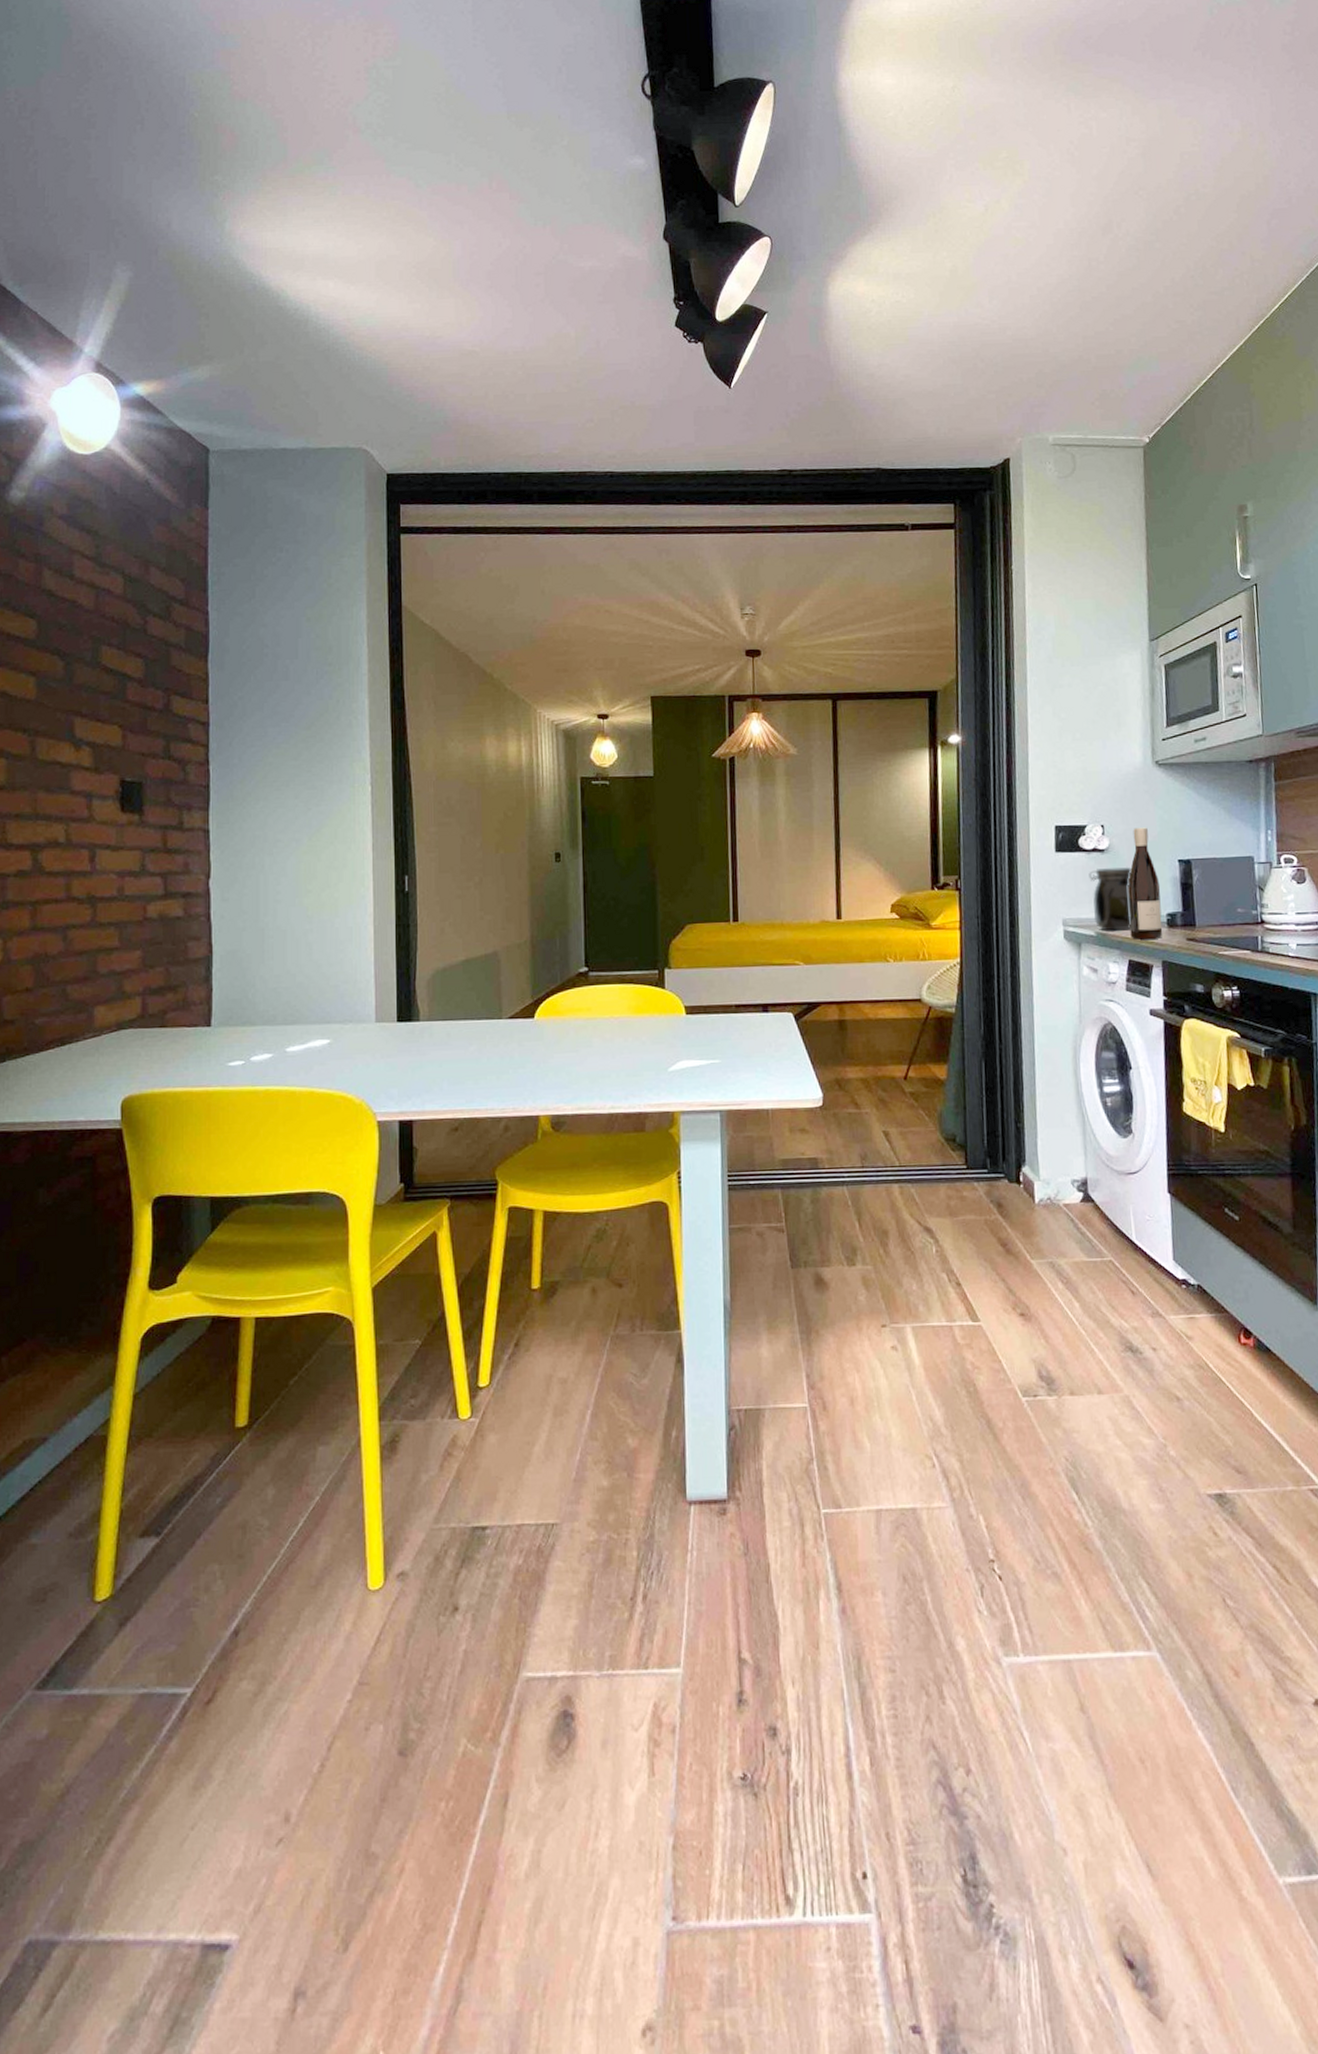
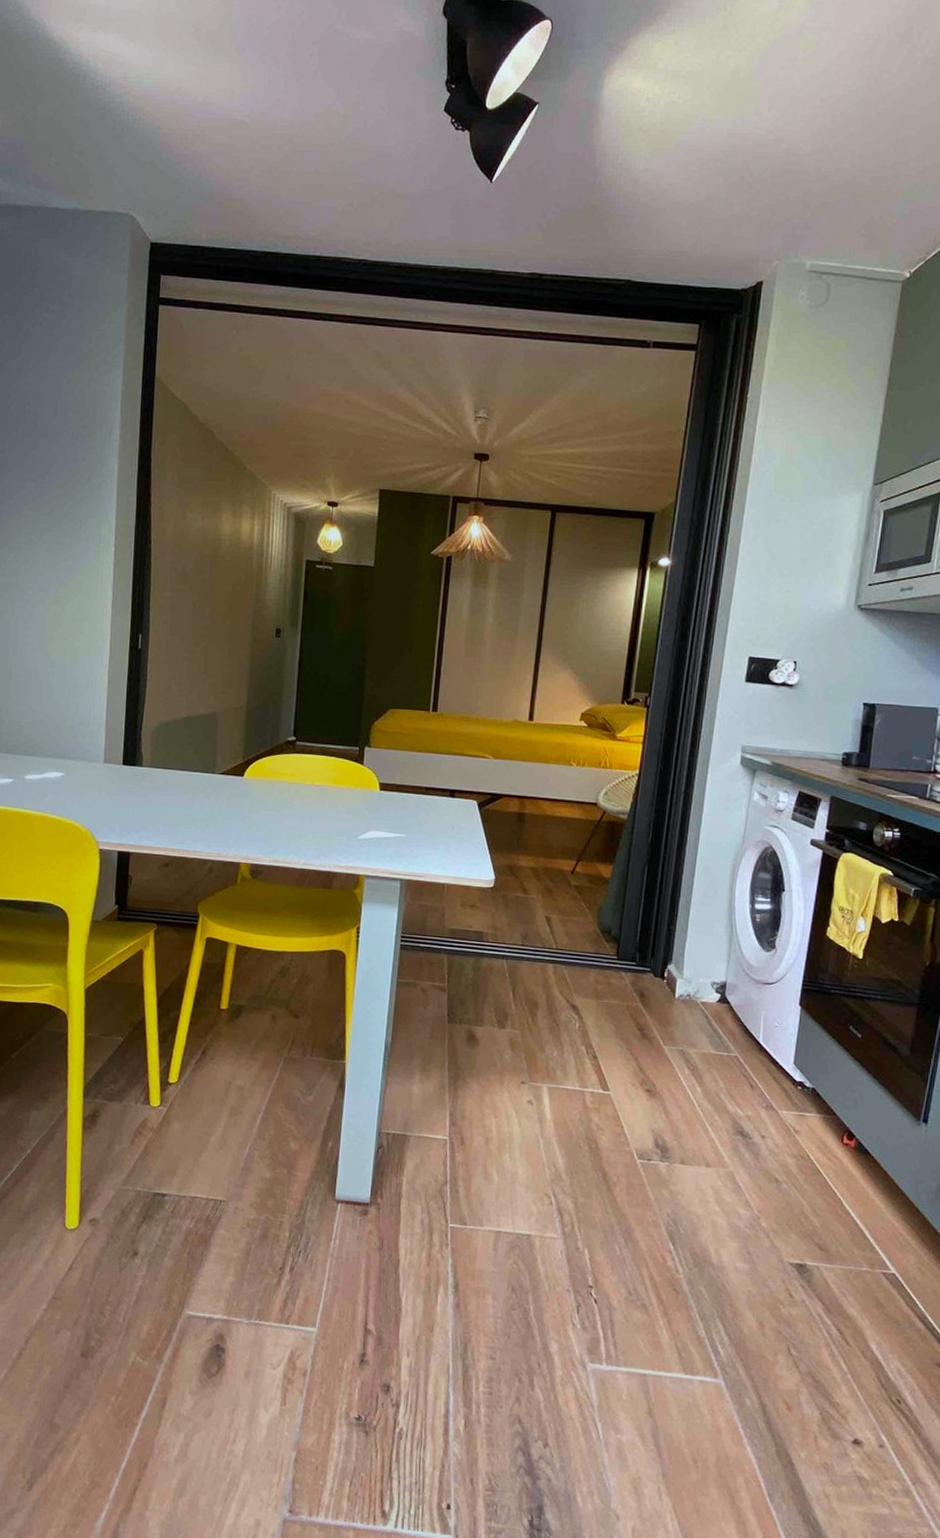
jar: present [1089,866,1132,931] -> none [773,702,817,764]
bottle: present [1127,827,1163,940] -> none [804,667,842,775]

